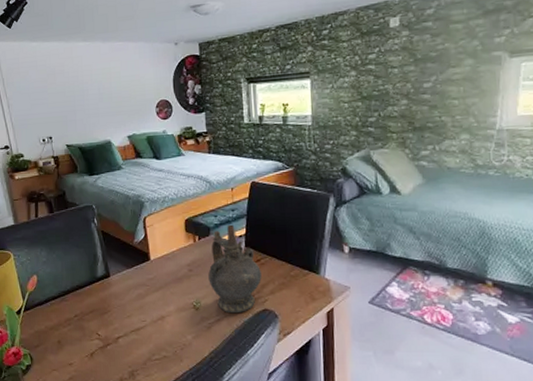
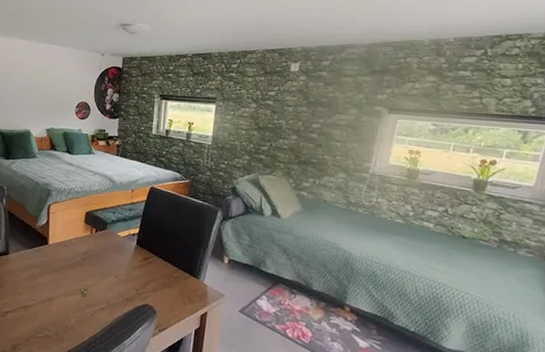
ceremonial vessel: present [208,224,262,314] -> none [98,222,147,305]

